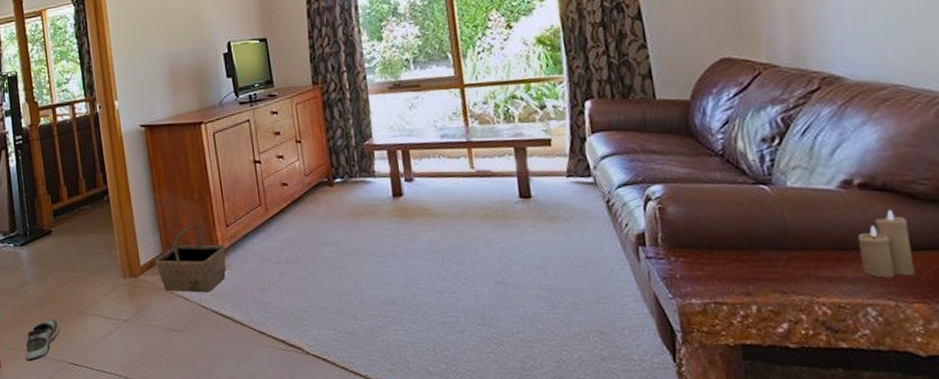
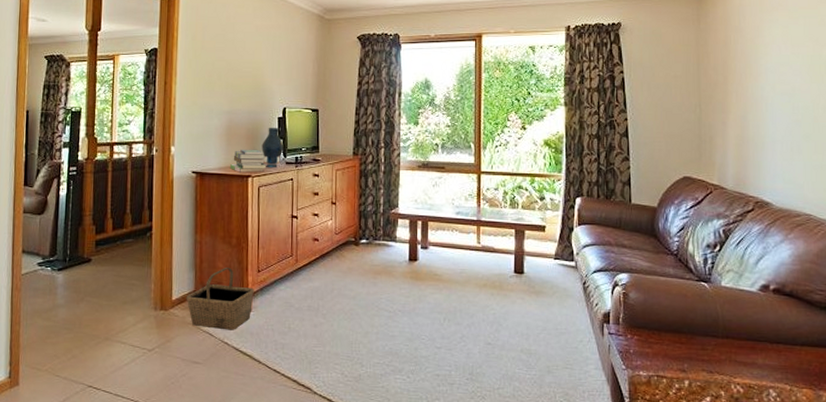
shoe: present [25,319,59,361] -> none [45,342,84,381]
books: none [180,92,218,120] -> present [230,149,266,173]
vase: none [210,65,235,111] -> present [261,128,284,168]
candle: present [857,210,916,278] -> none [768,312,807,367]

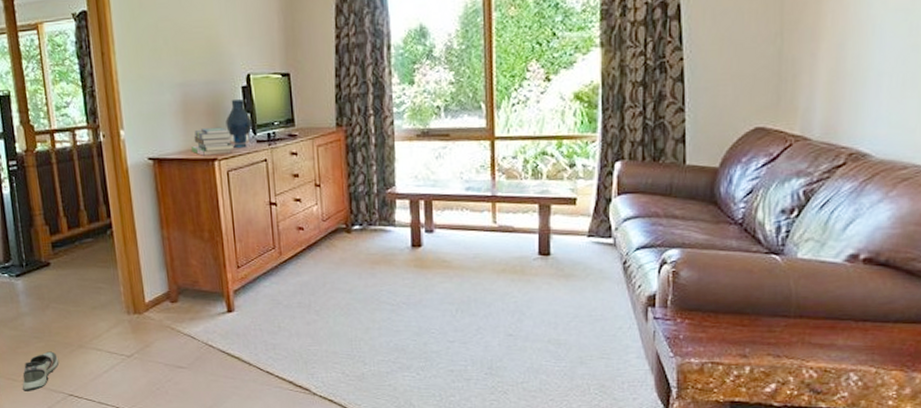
shoe: none [45,342,84,381] -> present [22,351,59,391]
basket: present [186,268,254,330] -> none [160,265,236,332]

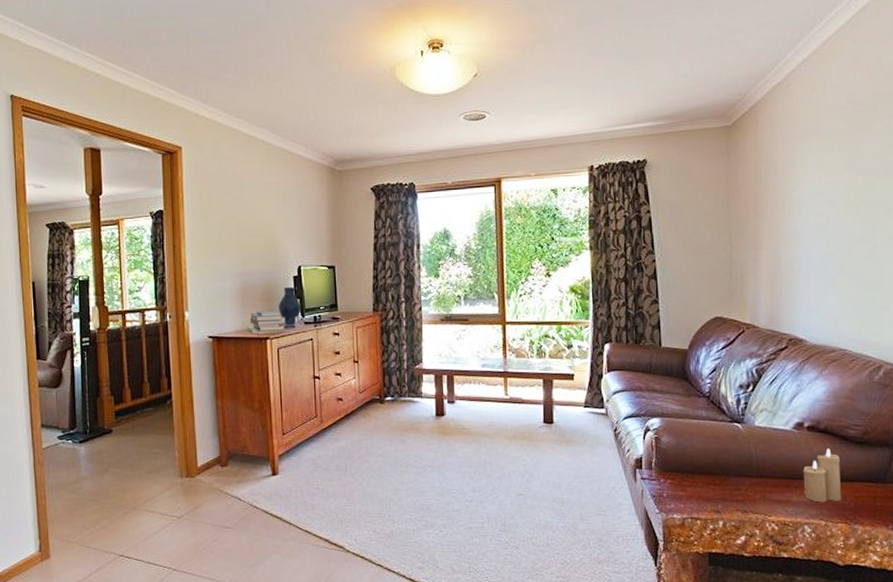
shoe: present [22,351,59,391] -> none [76,513,112,553]
candle: none [852,284,901,347] -> present [803,448,842,503]

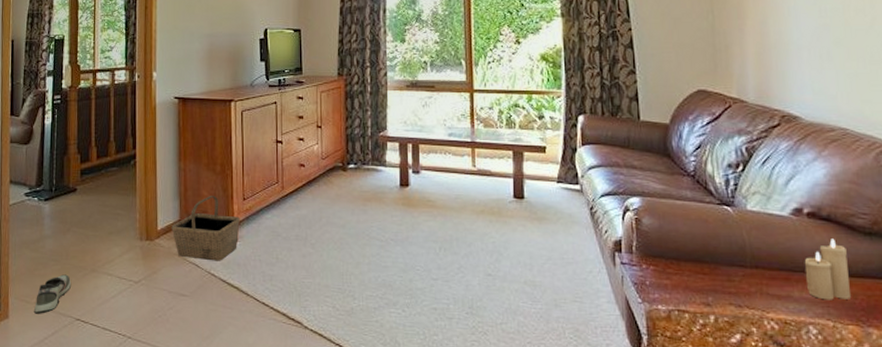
shoe: none [76,513,112,553] -> present [34,274,71,314]
basket: none [211,432,280,494] -> present [171,196,240,261]
books: present [247,310,284,335] -> none [213,72,248,97]
vase: present [278,287,301,329] -> none [244,50,266,92]

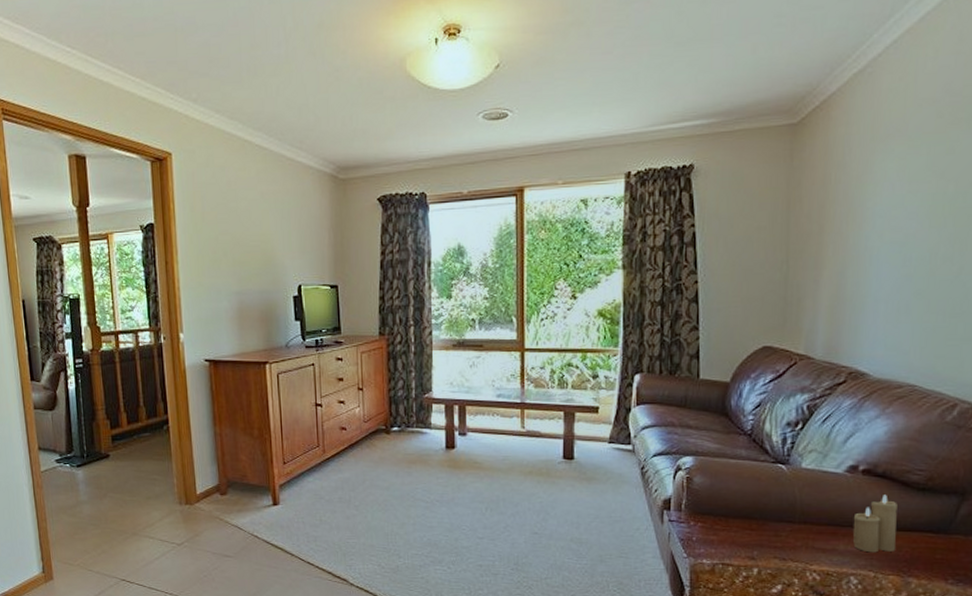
shoe: present [34,274,71,314] -> none [78,538,113,575]
basket: present [171,196,240,261] -> none [211,460,281,524]

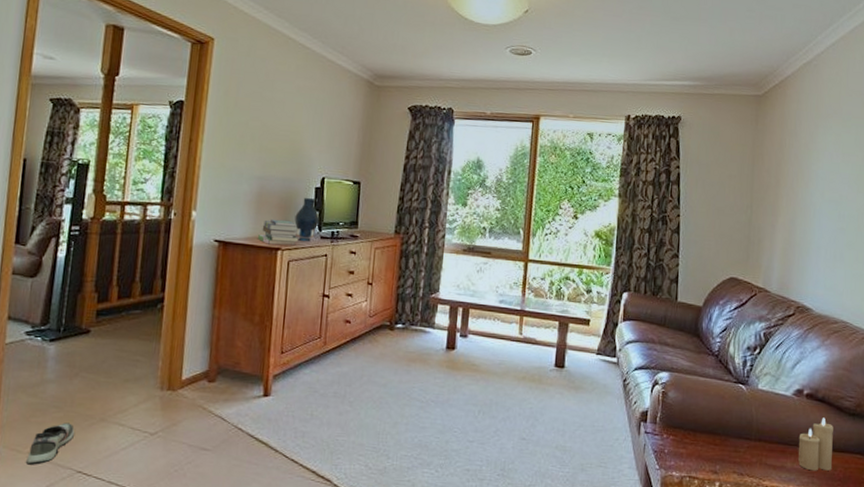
shoe: none [78,538,113,575] -> present [26,422,75,465]
books: none [245,333,284,359] -> present [258,219,298,246]
vase: none [277,308,302,353] -> present [294,198,320,242]

